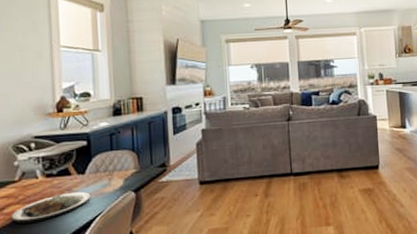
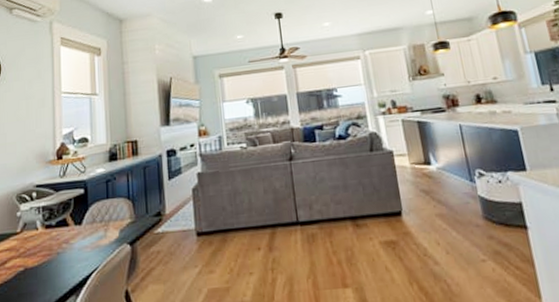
plate: present [11,191,91,224] -> none [12,244,87,279]

